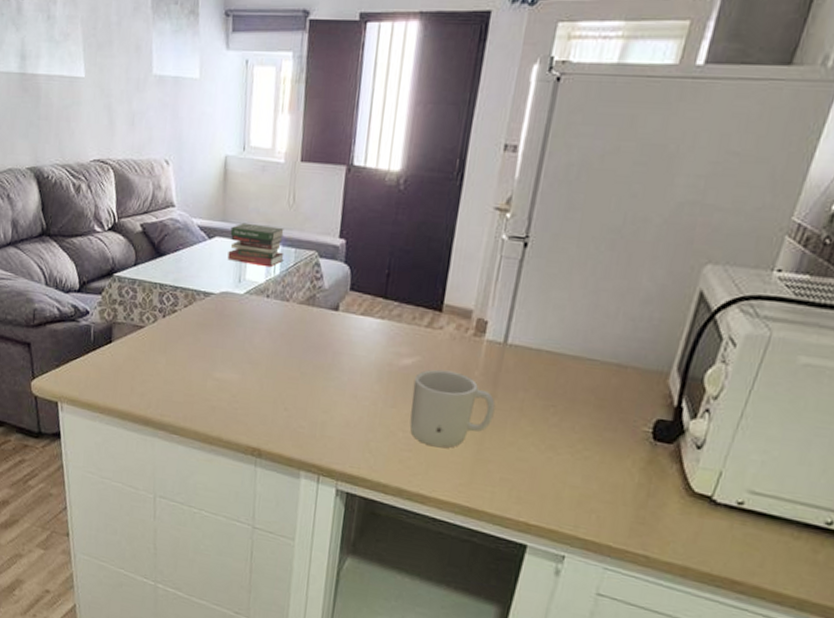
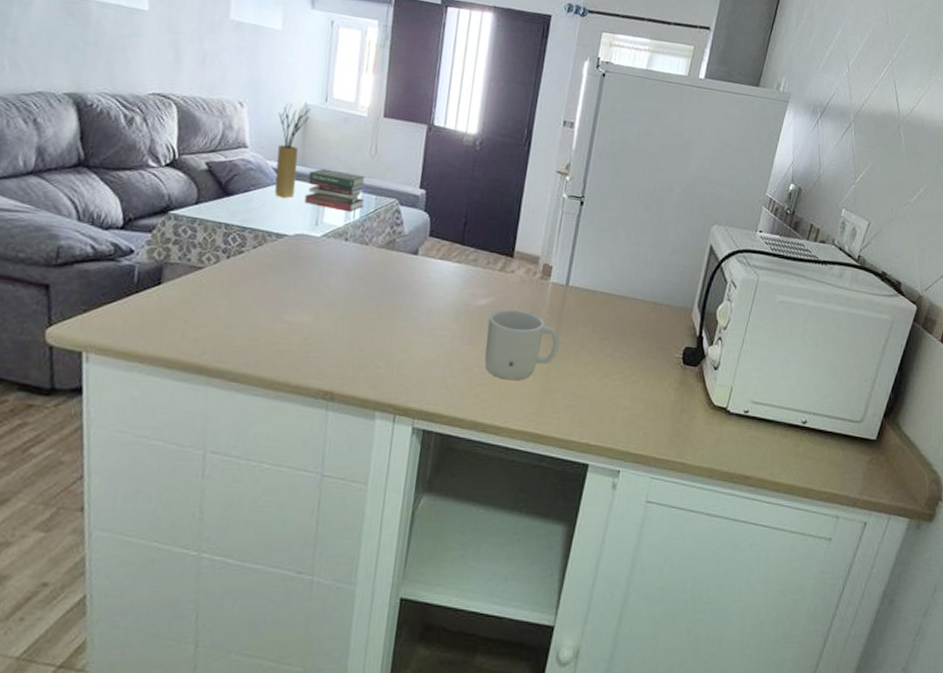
vase: none [200,153,229,256] -> present [274,102,310,199]

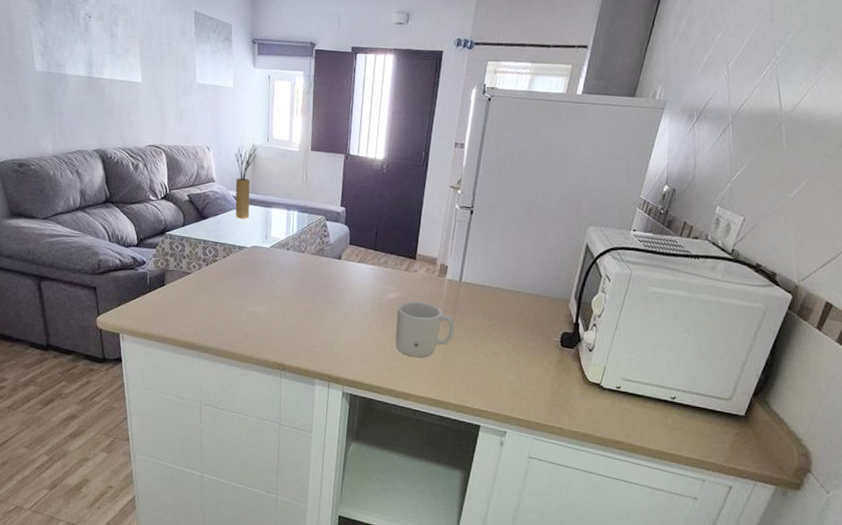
books: present [304,168,365,213] -> none [256,194,300,228]

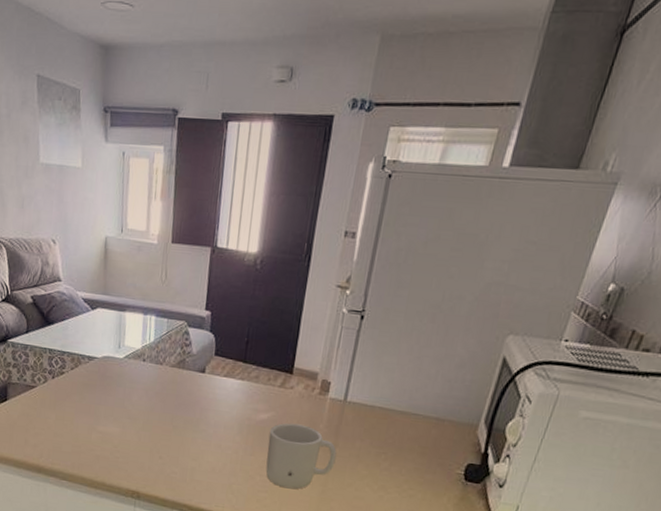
vase: present [234,143,257,219] -> none [83,234,109,325]

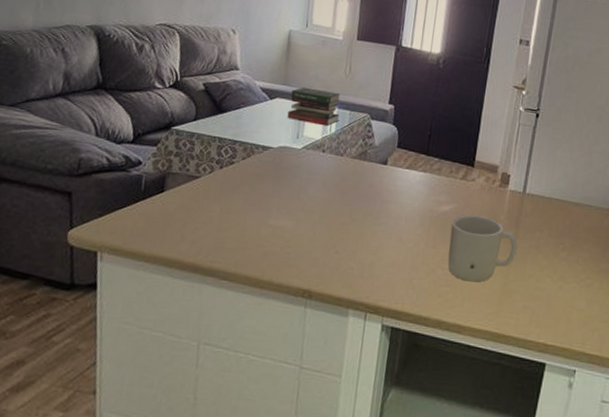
books: none [108,296,158,335] -> present [287,87,341,127]

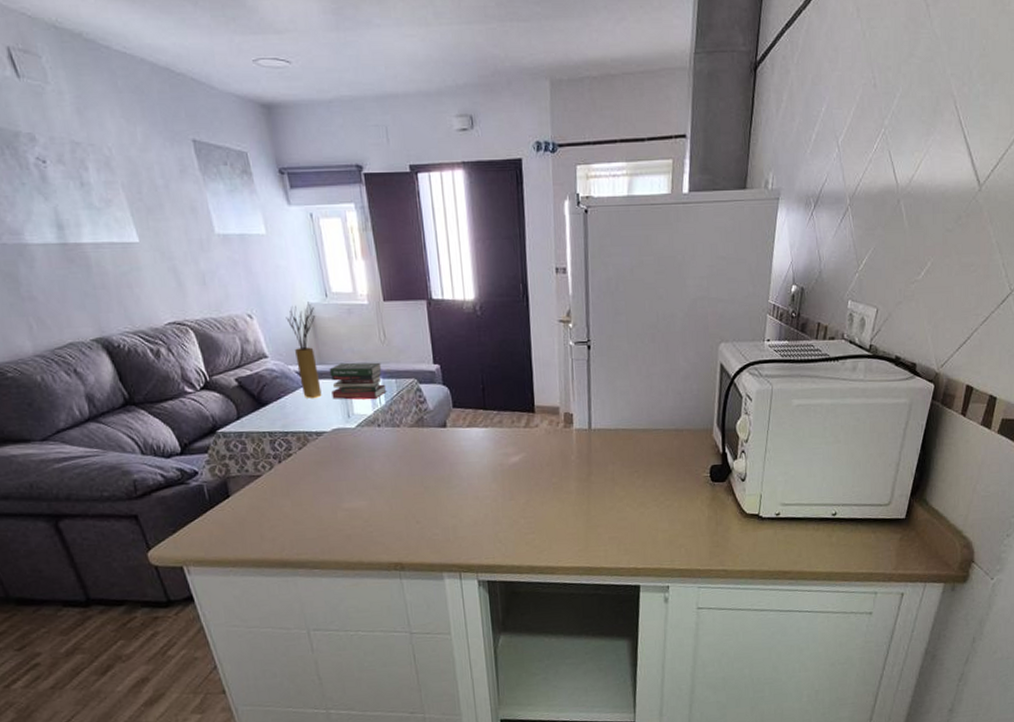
vase: none [261,28,293,115] -> present [286,302,322,398]
mug: present [447,214,518,283] -> none [524,459,593,525]

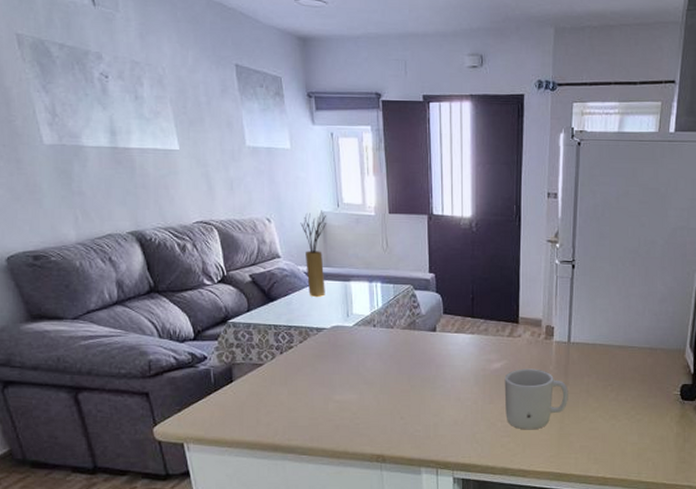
books: present [329,362,387,400] -> none [334,266,384,302]
mug: none [524,459,593,525] -> present [504,368,568,430]

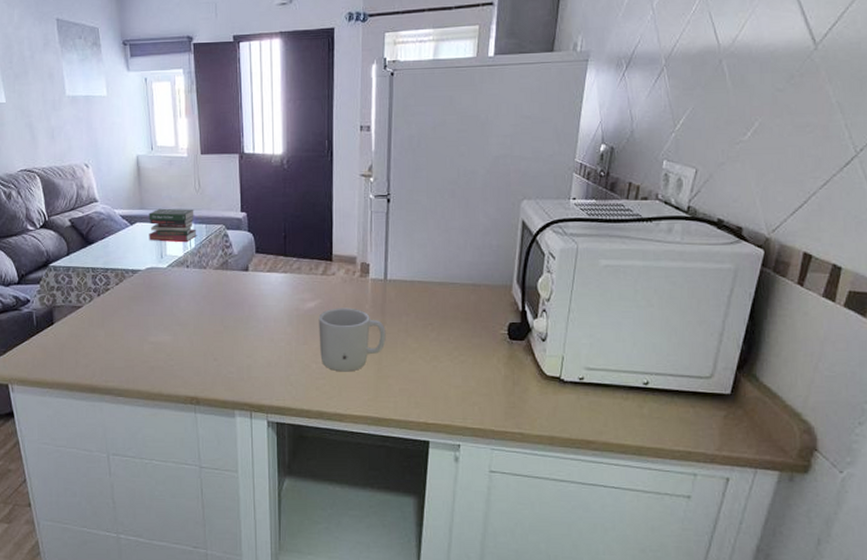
vase: present [300,210,326,297] -> none [116,154,141,239]
books: none [334,266,384,302] -> present [149,208,197,243]

